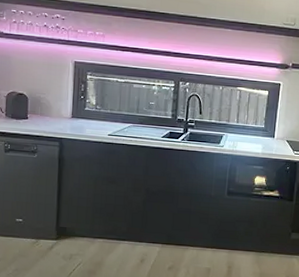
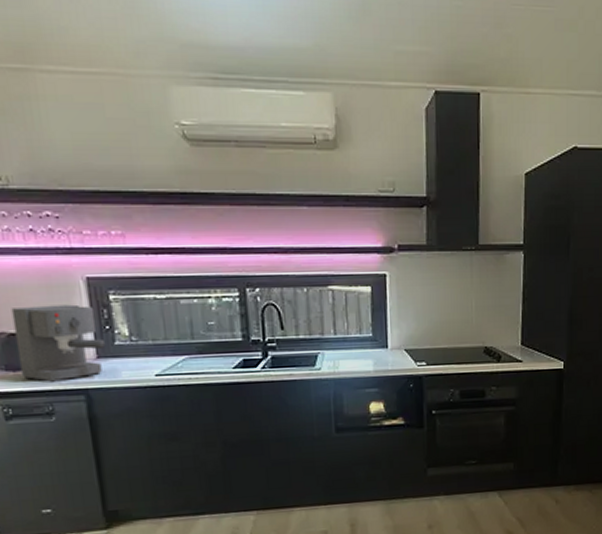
coffee maker: none [20,76,79,130] -> present [11,304,106,382]

